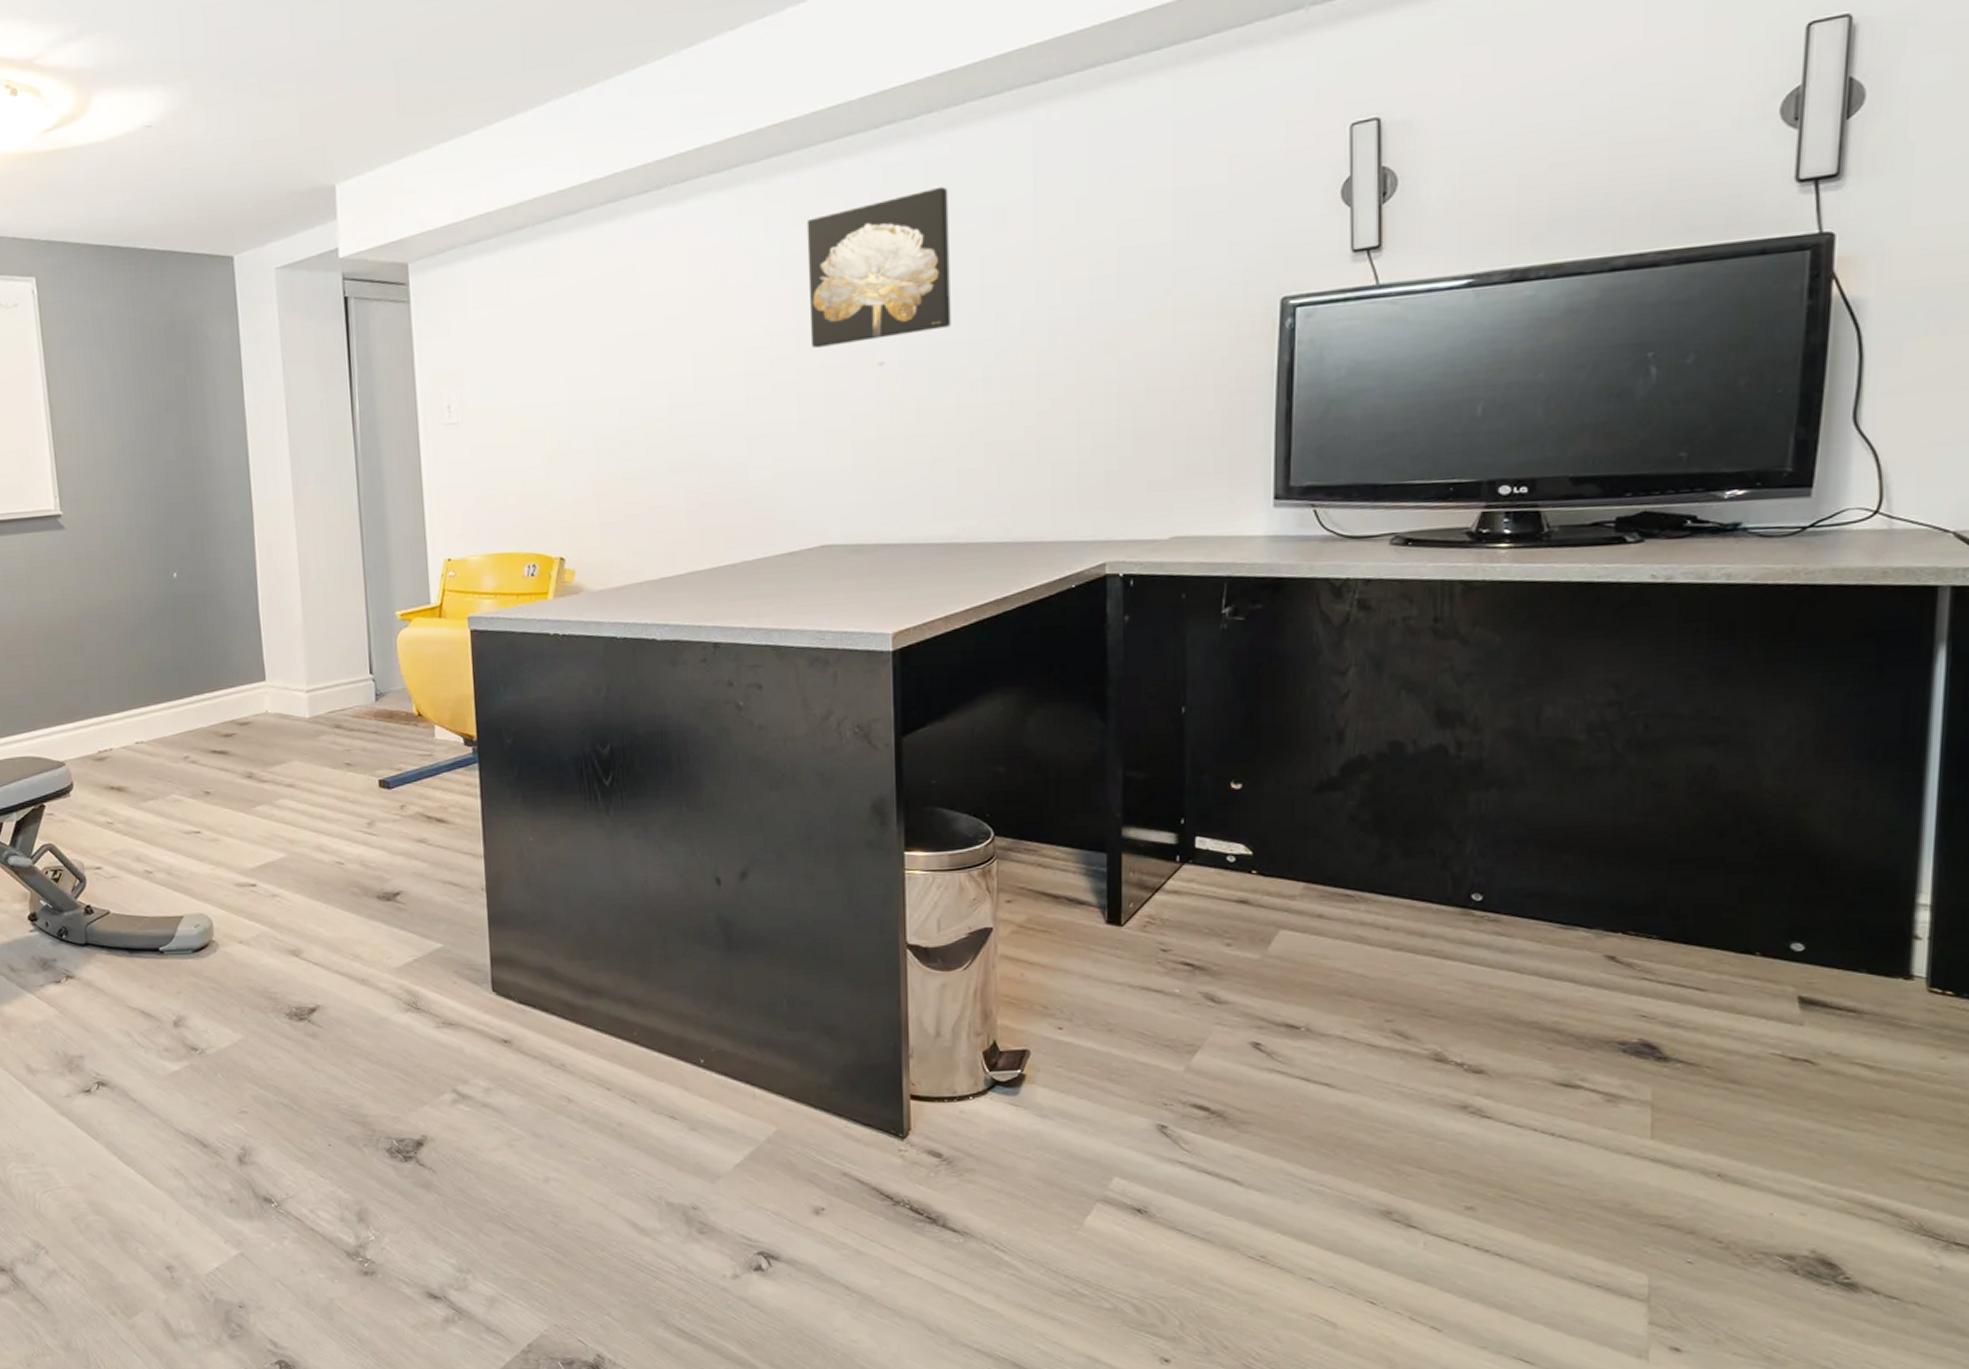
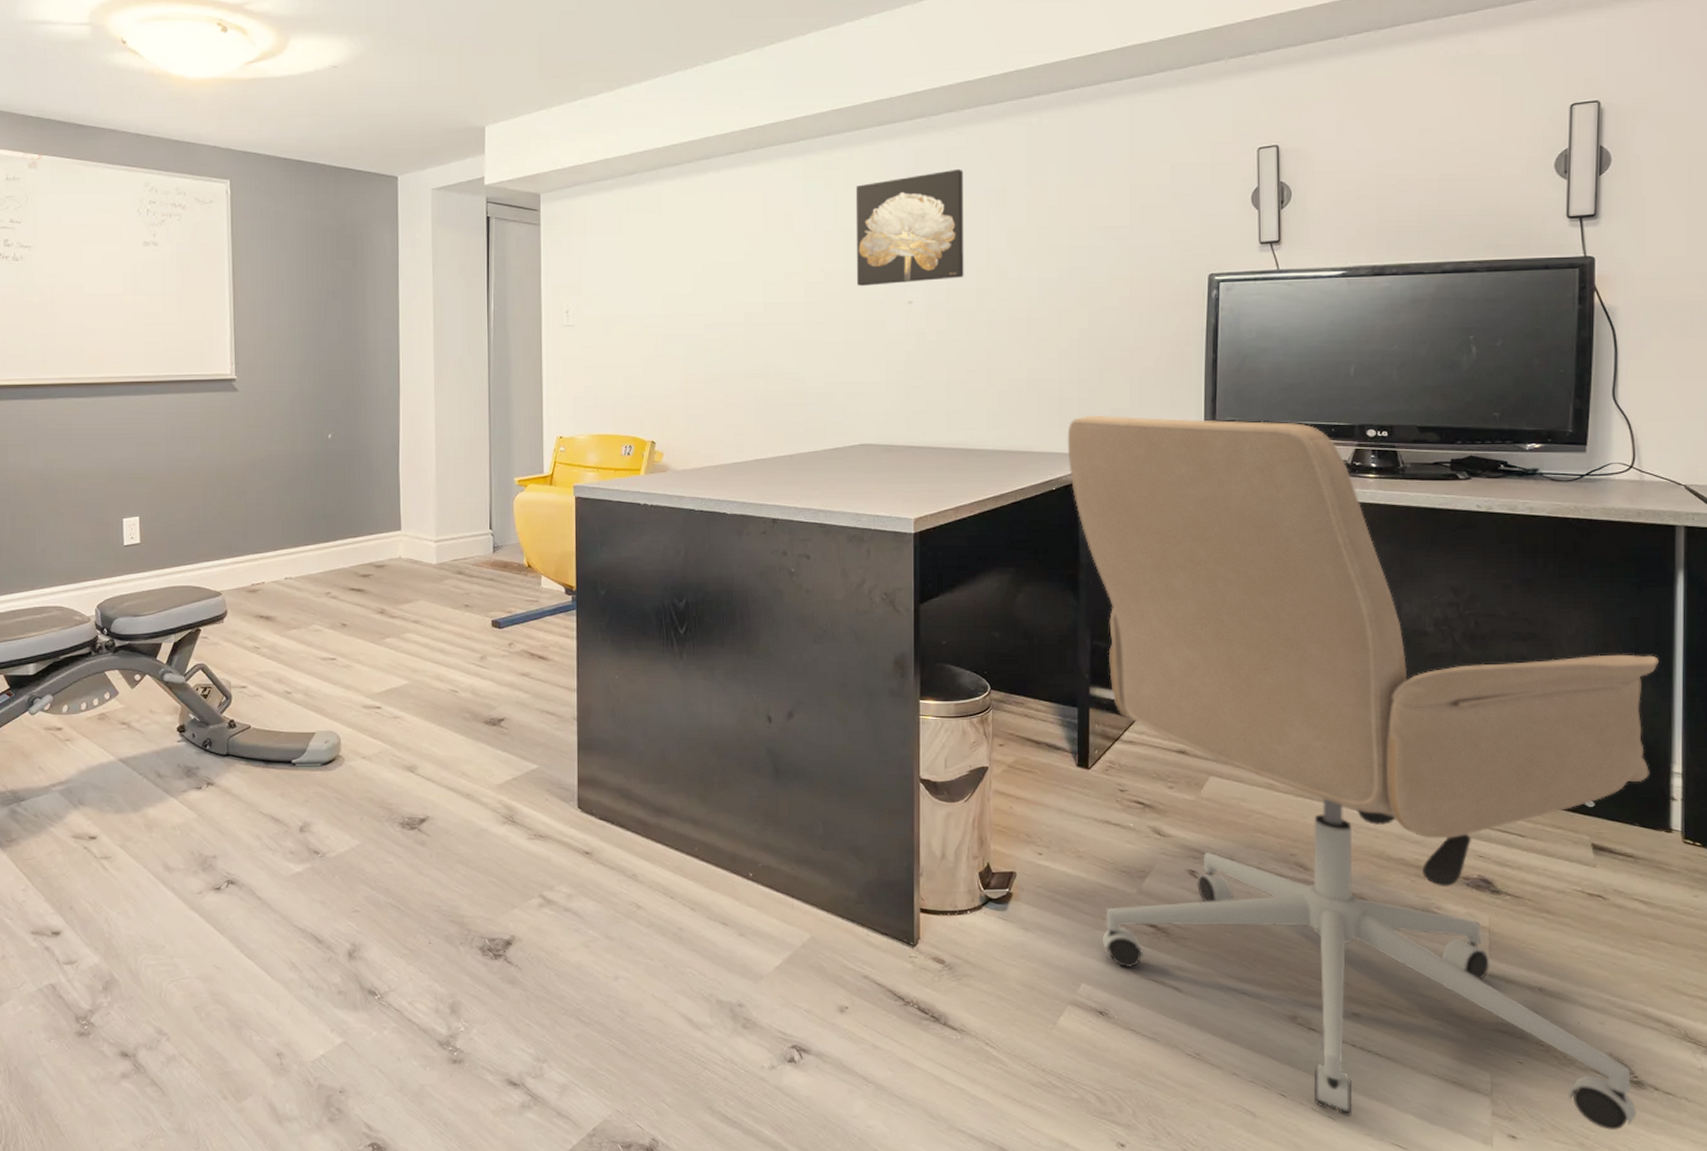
office chair: none [1090,483,1904,1341] -> present [1067,414,1659,1130]

